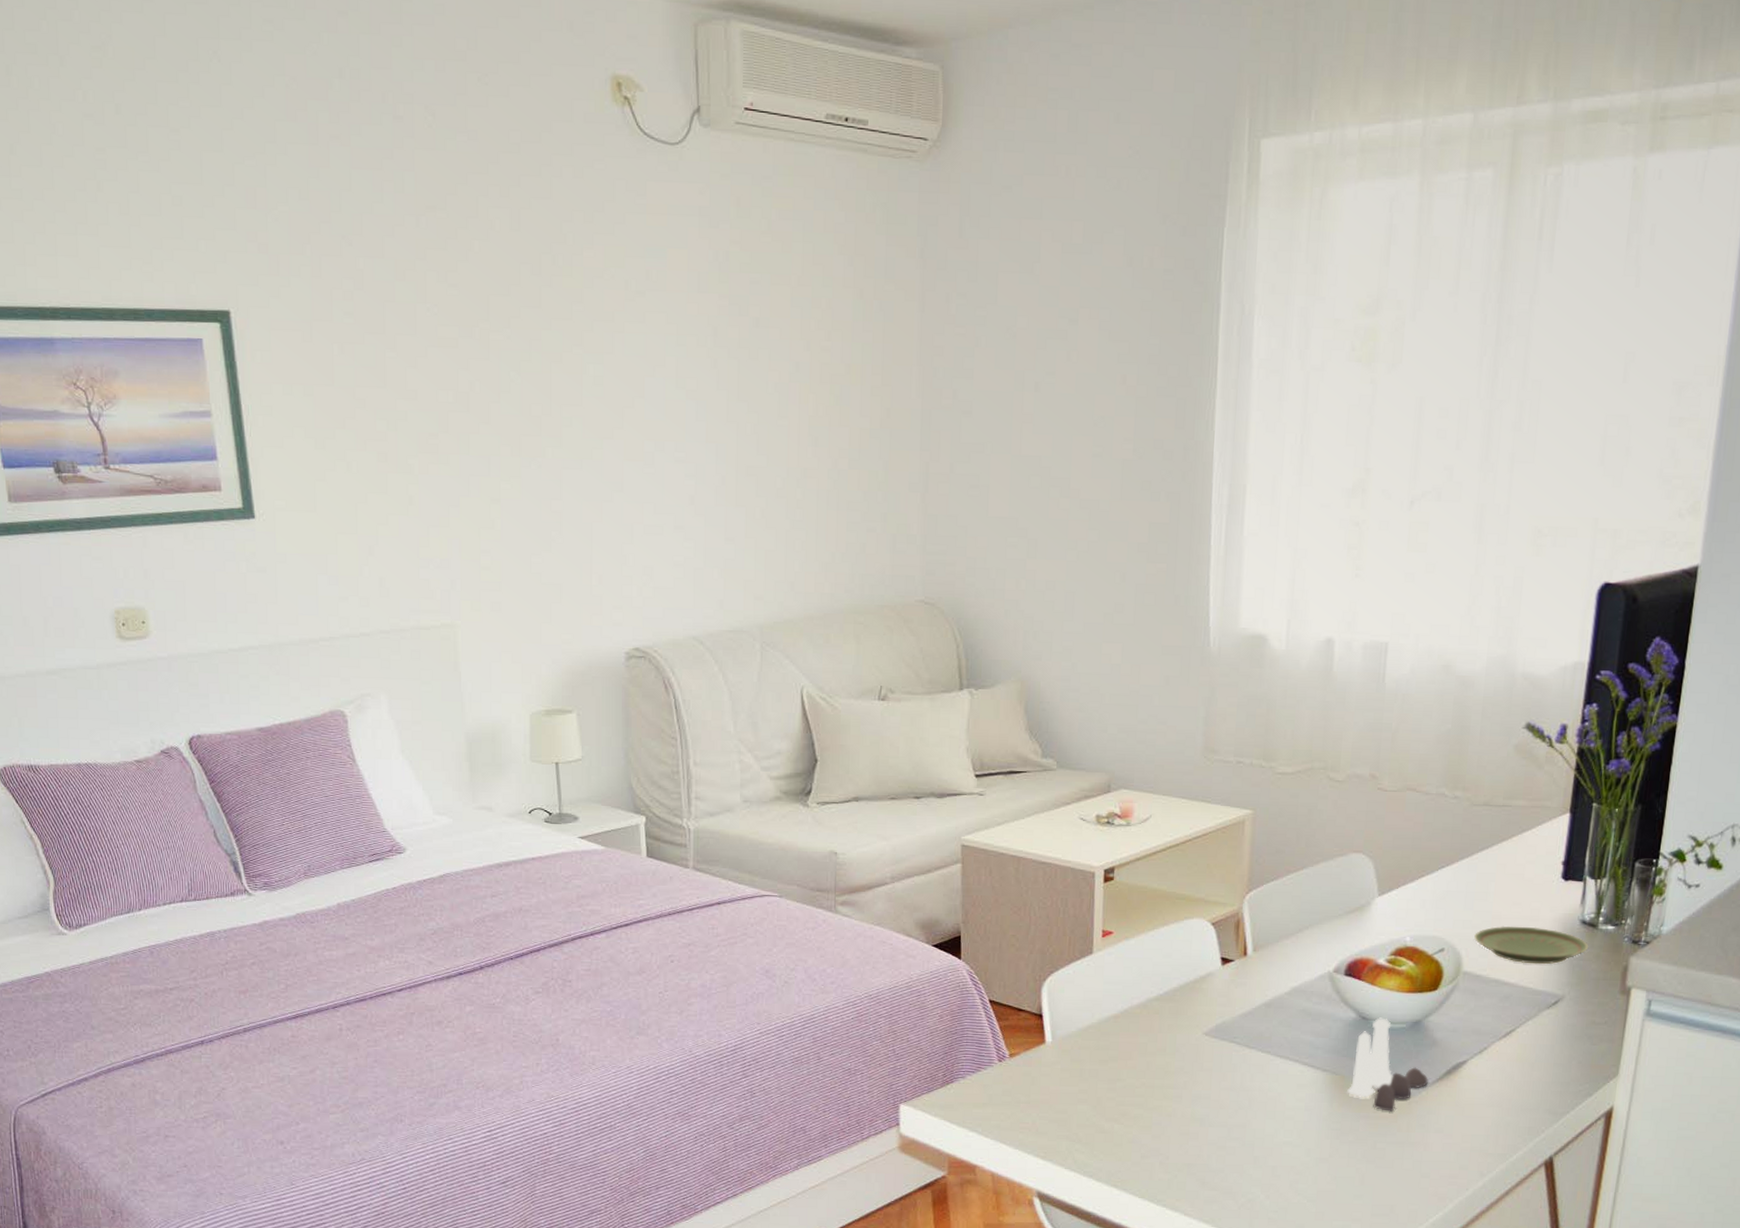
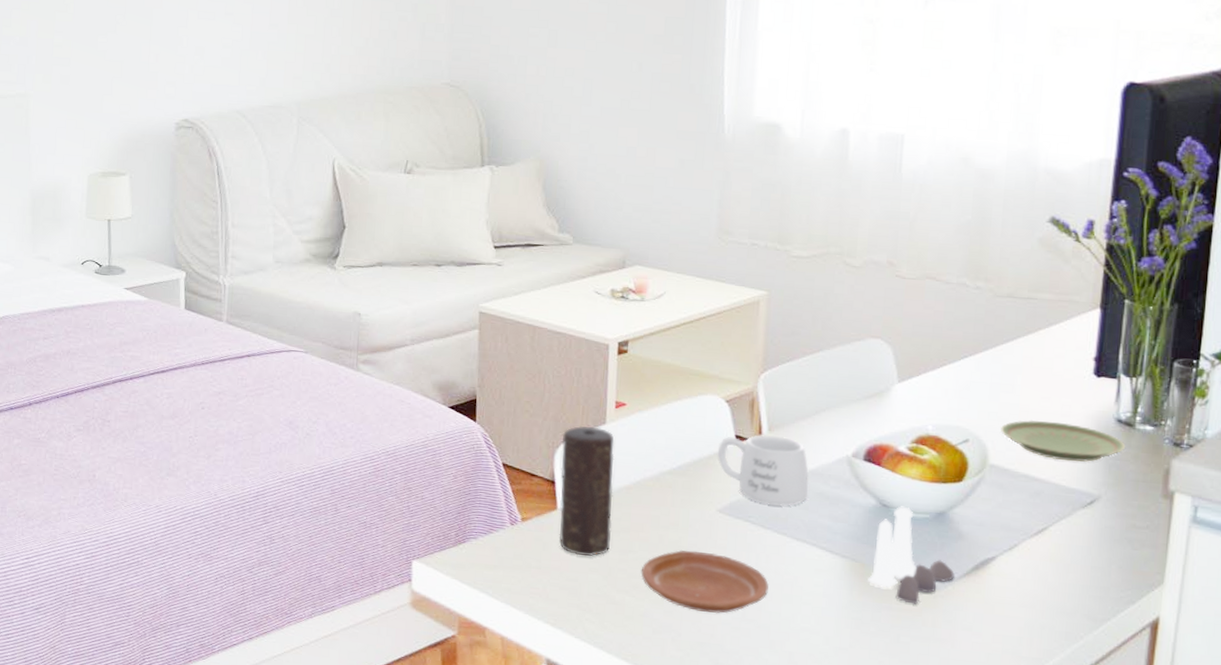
candle: none [1047,957,1102,1088] -> present [559,425,615,556]
plate: none [1129,1074,1253,1135] -> present [640,549,769,614]
mug: none [1203,955,1292,1025] -> present [717,434,809,506]

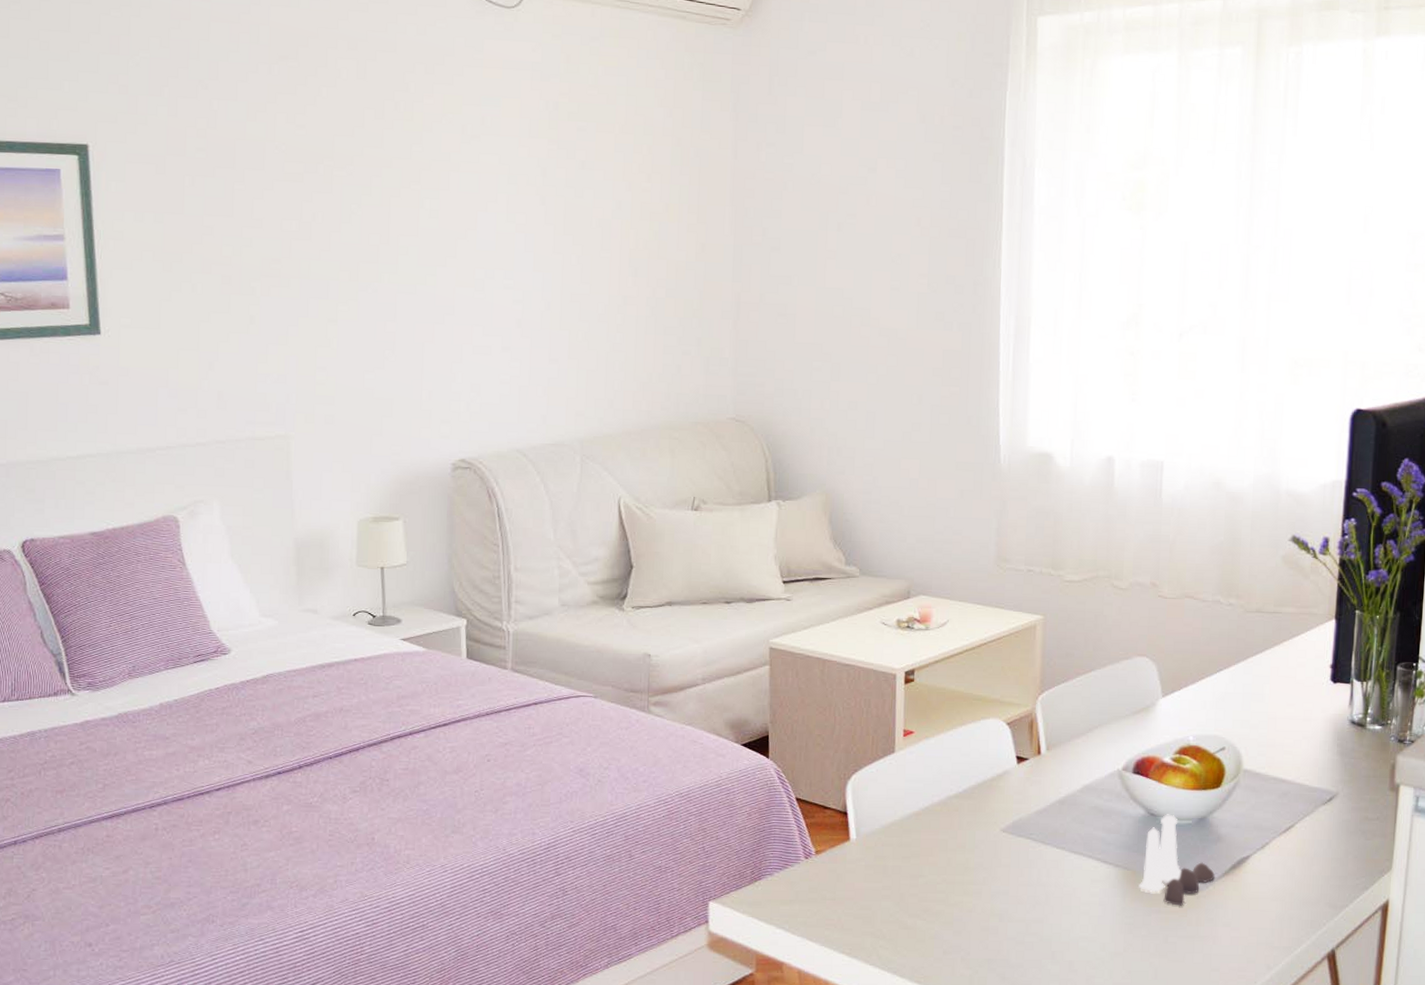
candle: present [559,425,615,556] -> none [852,755,904,884]
plate: present [640,549,769,614] -> none [931,870,1050,930]
mug: present [717,434,809,506] -> none [1000,753,1085,821]
plate: present [1001,419,1126,462] -> none [1252,725,1359,763]

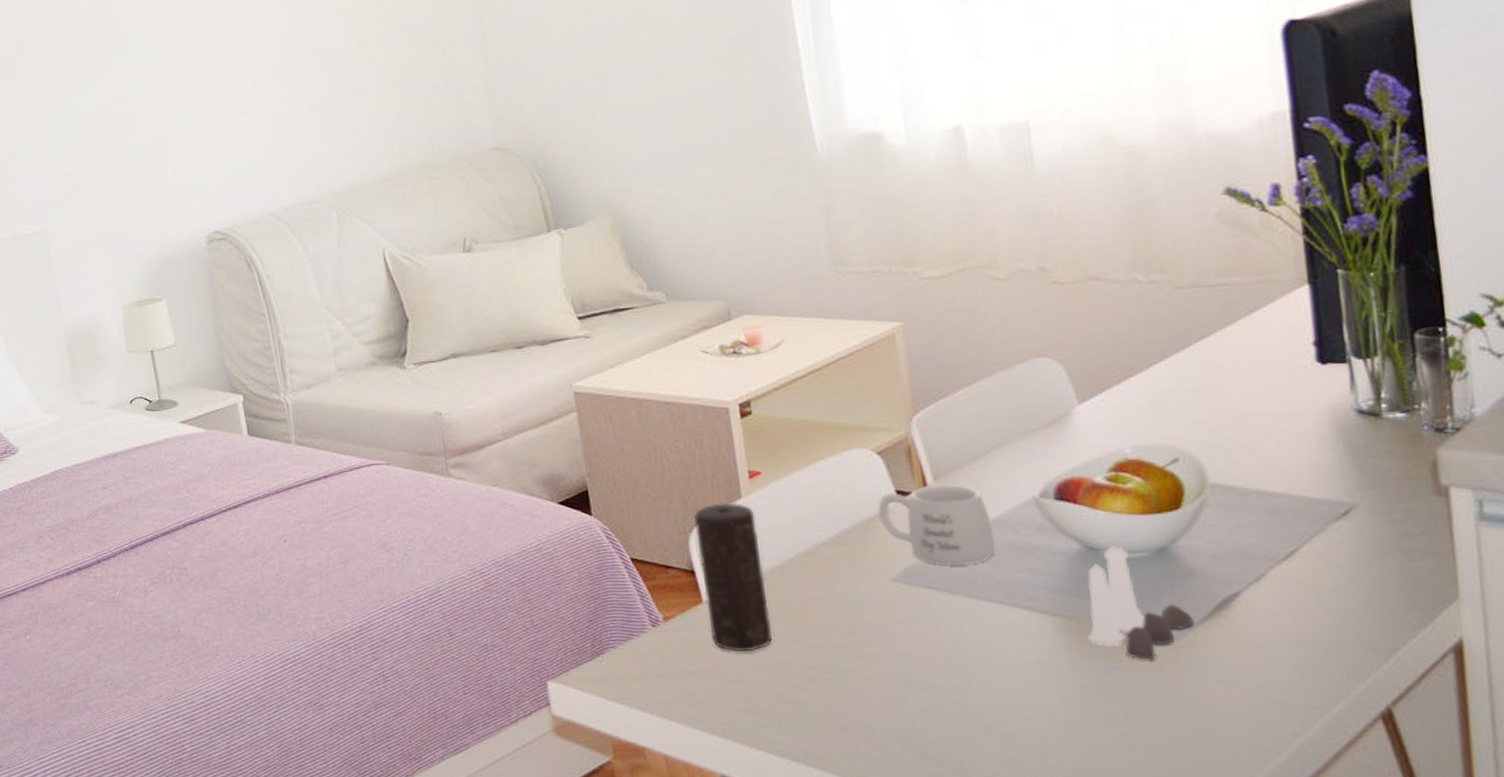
candle: none [852,755,904,884] -> present [693,502,774,652]
mug: none [1000,753,1085,821] -> present [878,485,996,565]

